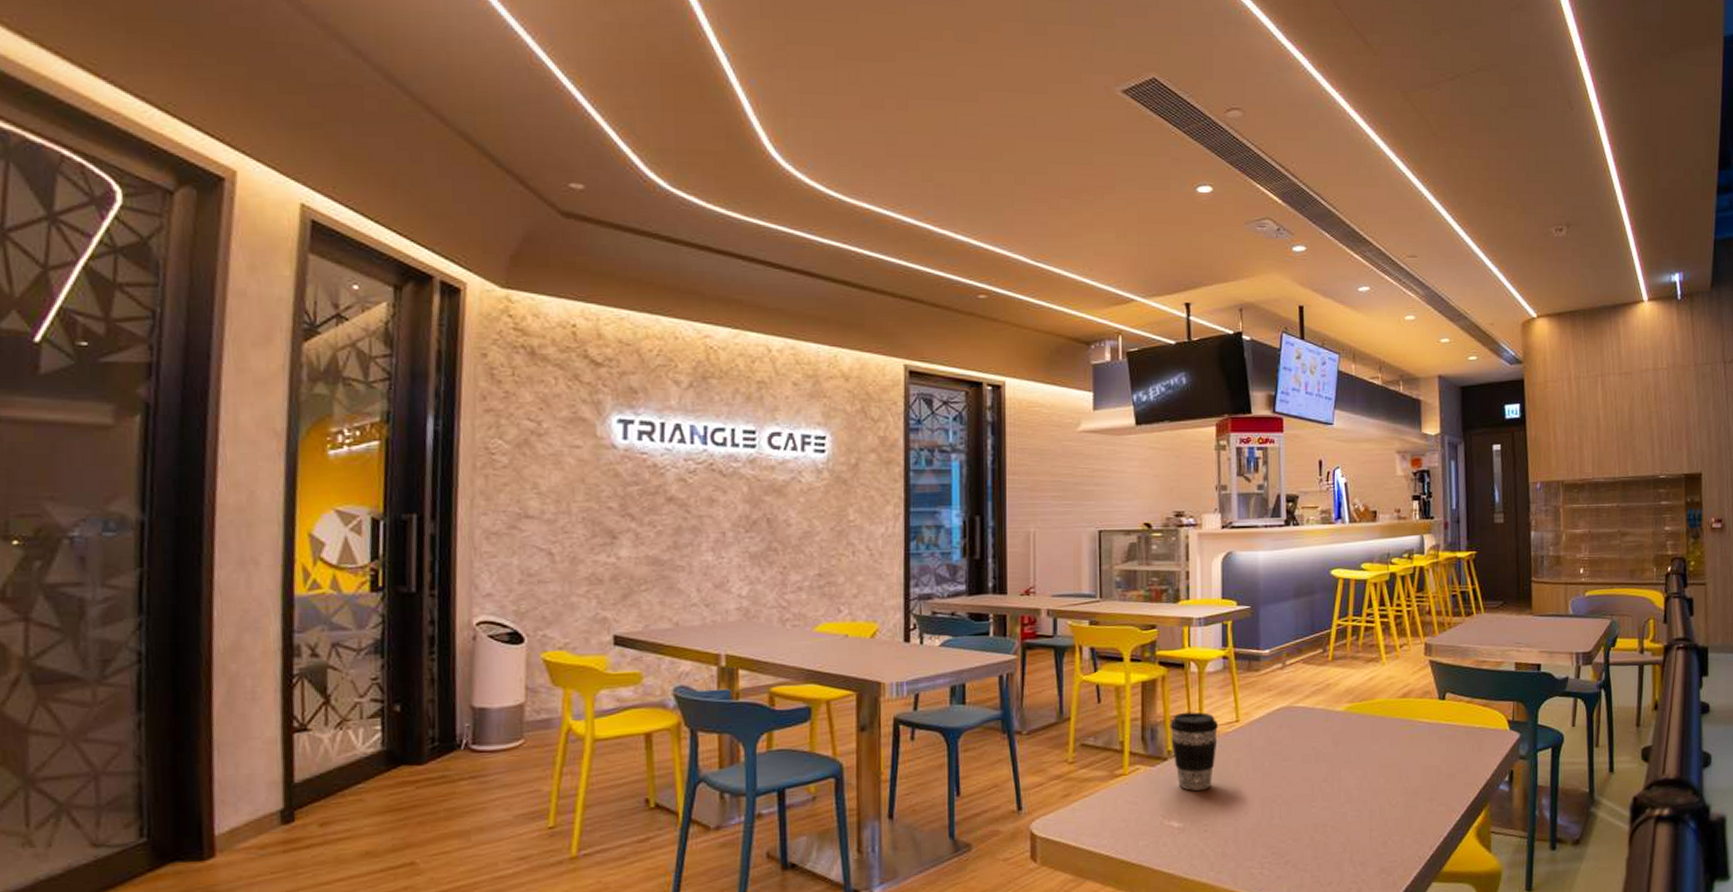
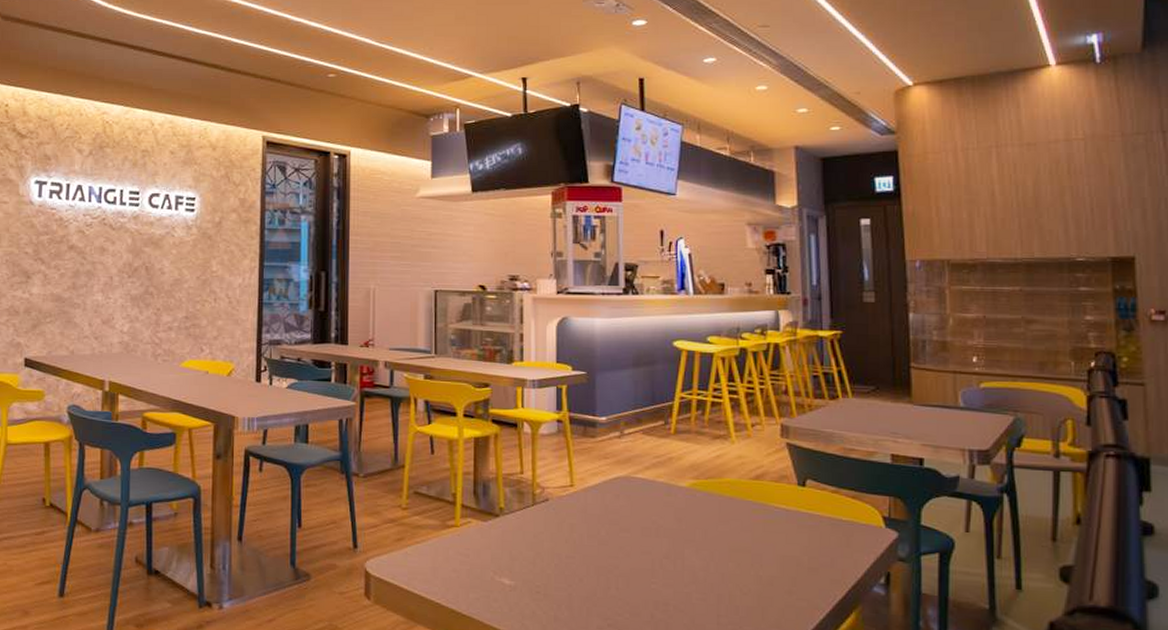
coffee cup: present [1170,712,1219,791] -> none [502,471,553,551]

